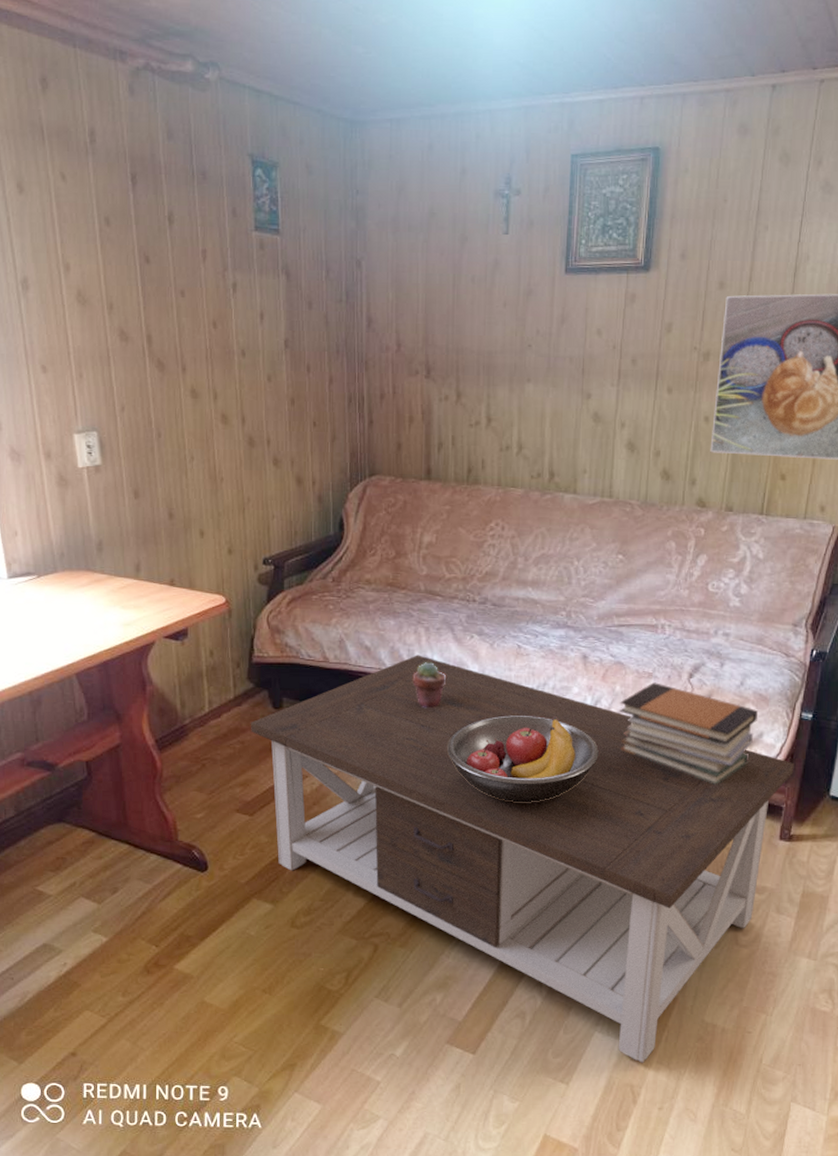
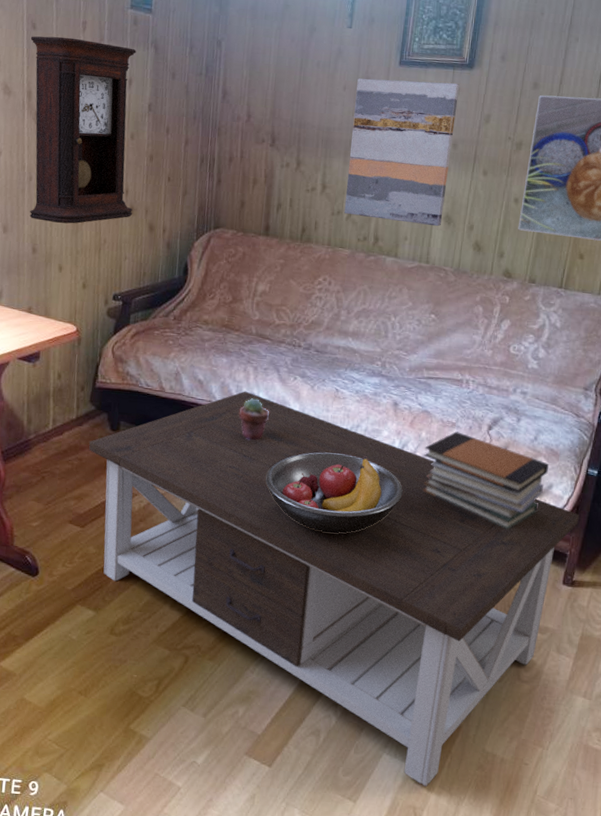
pendulum clock: none [144,269,277,483] -> present [29,36,136,224]
wall art: none [513,289,635,456] -> present [344,78,459,227]

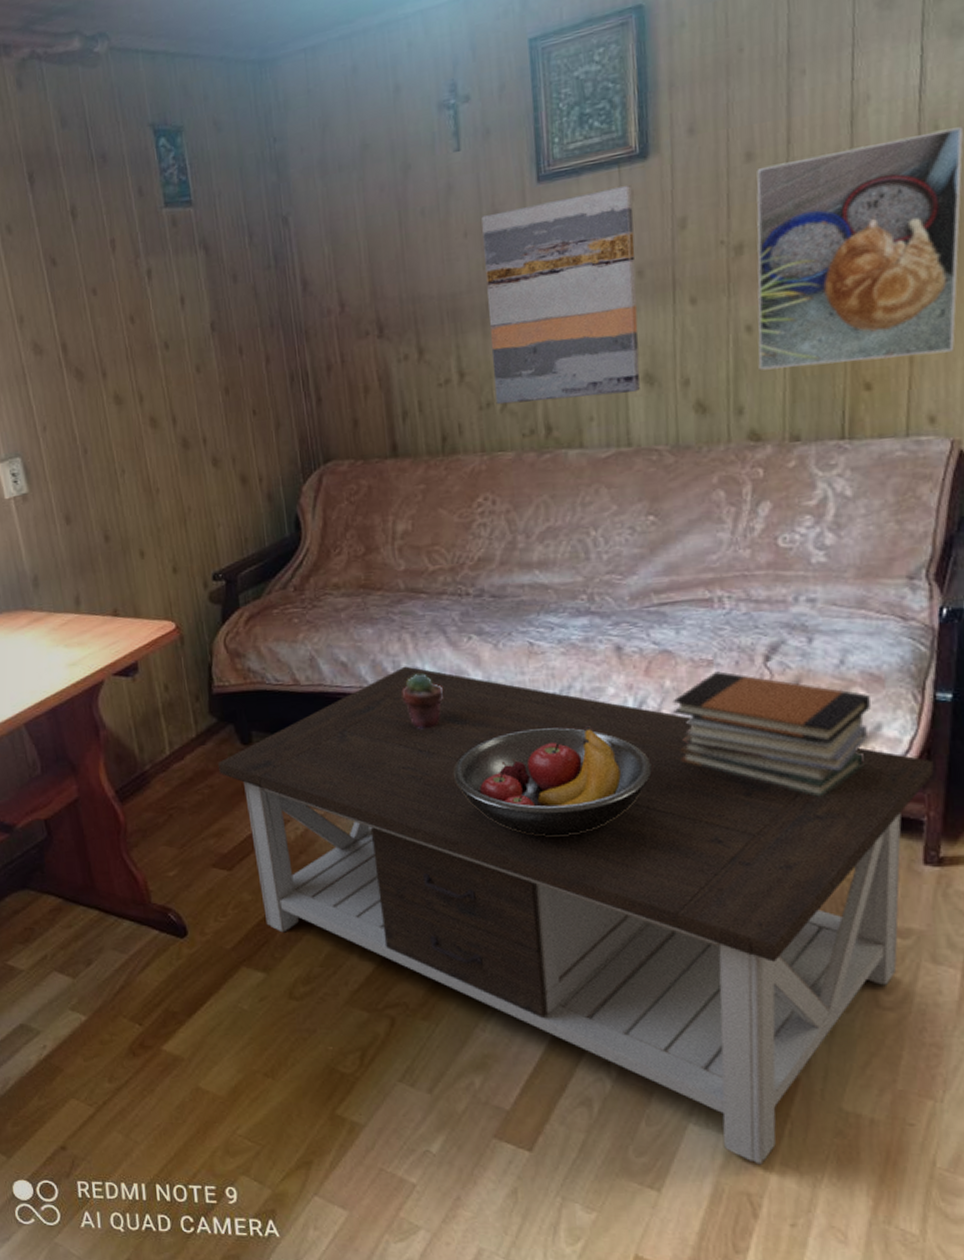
pendulum clock: present [29,36,136,224] -> none [52,256,218,500]

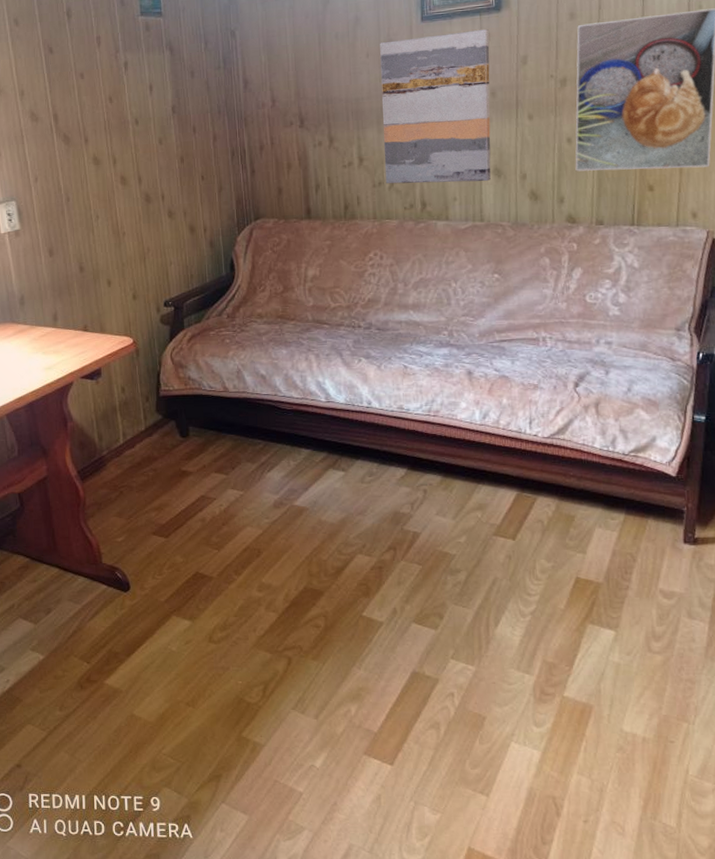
coffee table: present [217,666,934,1166] -> none [161,380,692,775]
potted succulent: present [401,674,444,728] -> none [307,386,339,429]
fruit bowl: present [452,726,652,836] -> none [343,431,491,515]
book stack: present [673,671,872,798] -> none [508,393,649,492]

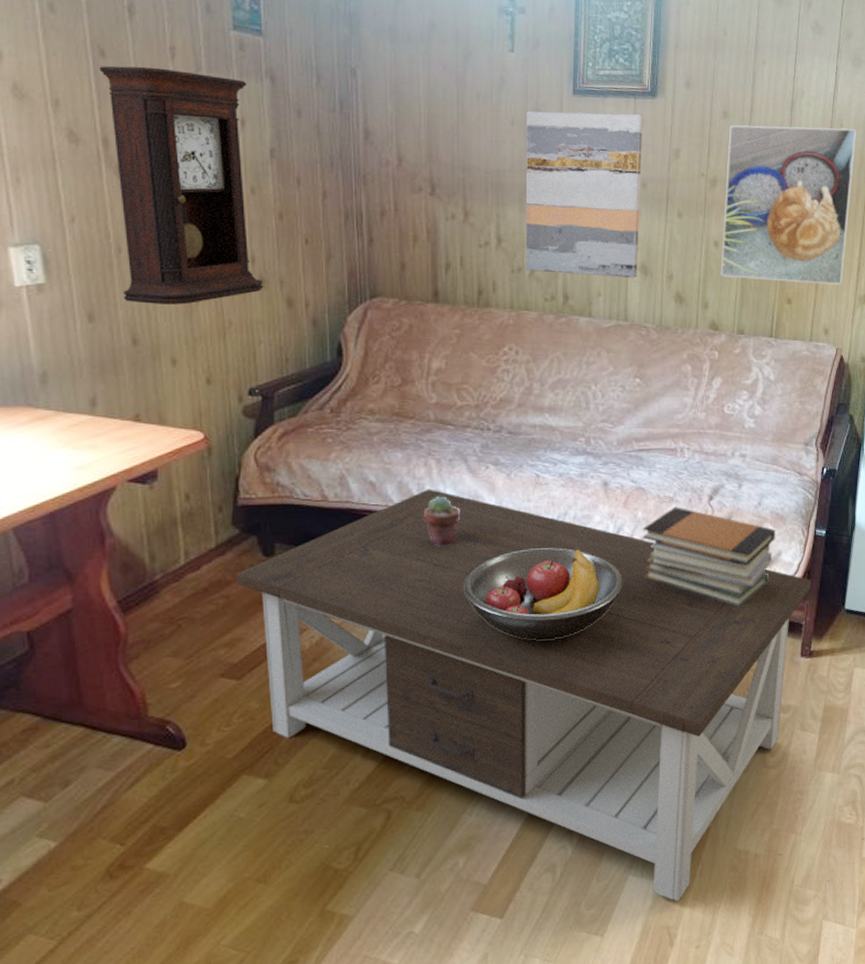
pendulum clock: none [49,54,172,239] -> present [99,65,264,305]
coffee table: none [161,380,692,775] -> present [236,489,811,903]
potted succulent: none [307,386,339,429] -> present [423,496,461,545]
fruit bowl: none [343,431,491,515] -> present [463,547,623,640]
book stack: none [508,393,649,492] -> present [642,506,776,608]

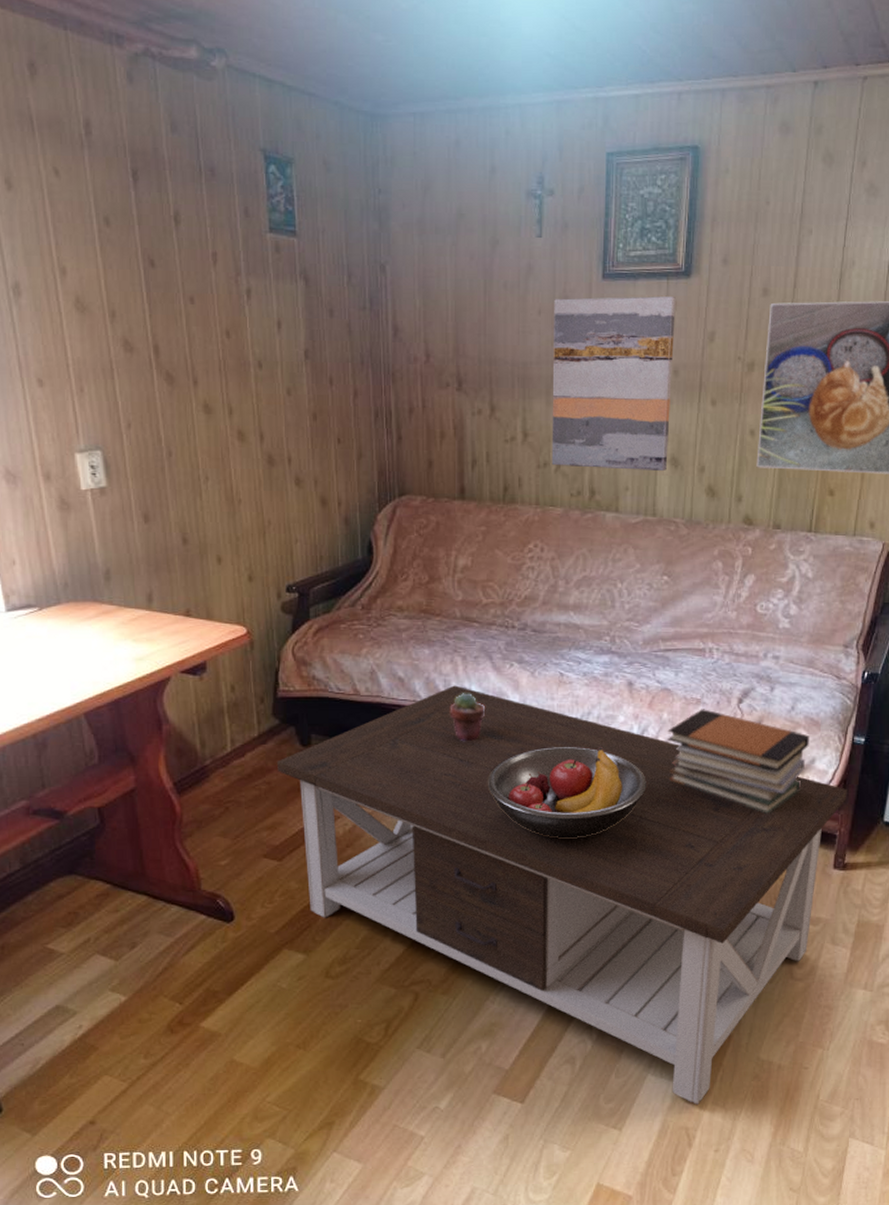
pendulum clock: present [99,65,264,305] -> none [149,274,300,505]

